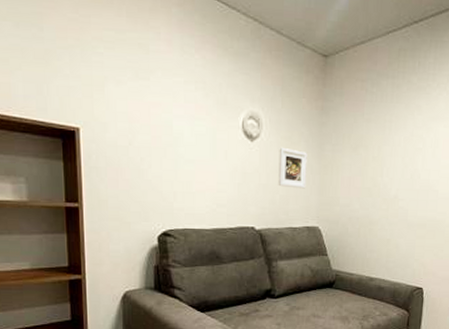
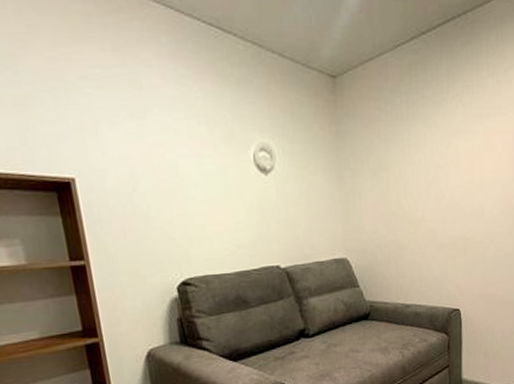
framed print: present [278,147,307,189] -> none [296,178,329,220]

